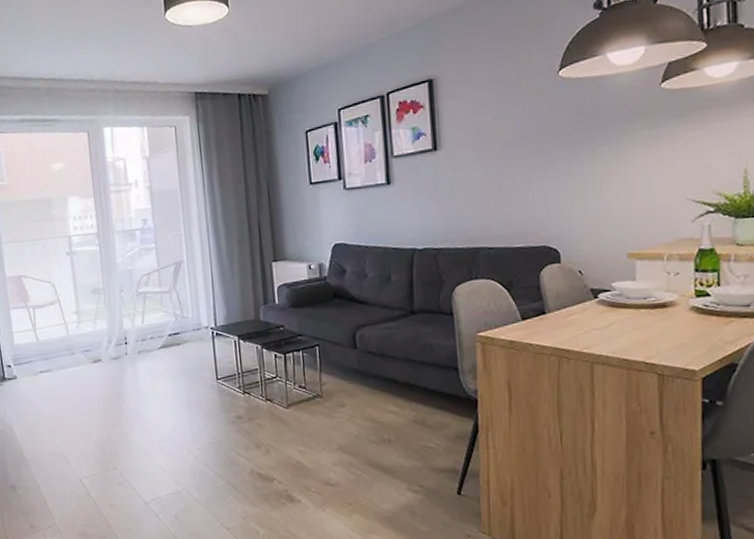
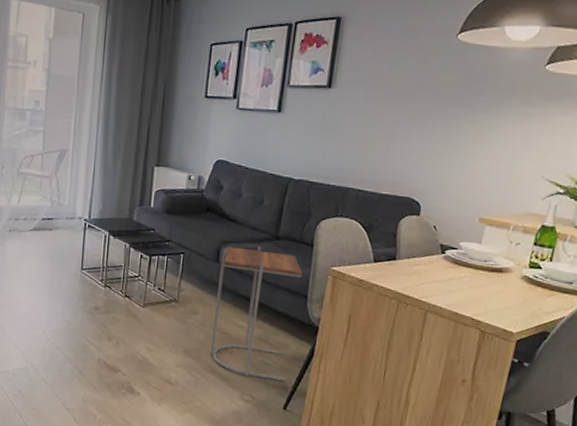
side table: none [358,325,455,465] -> present [209,246,303,381]

